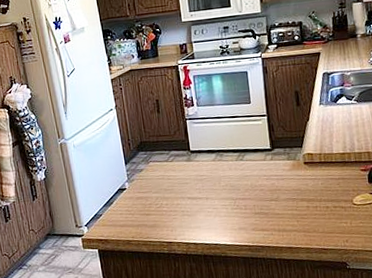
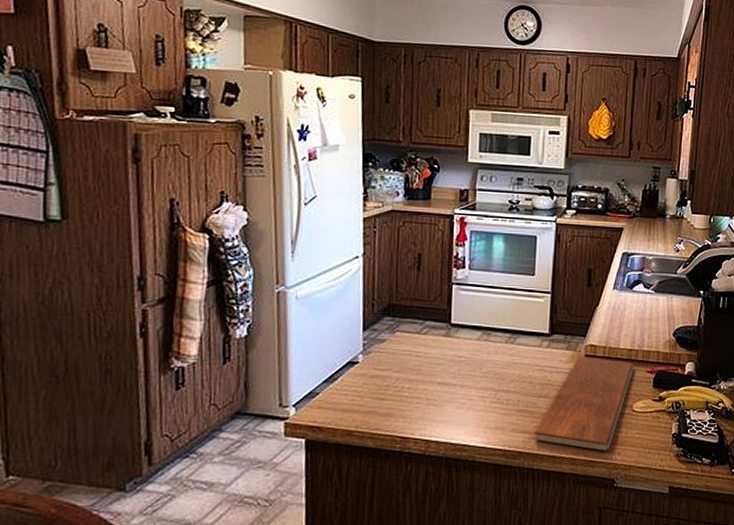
chopping board: none [271,163,349,240] -> present [534,356,635,451]

